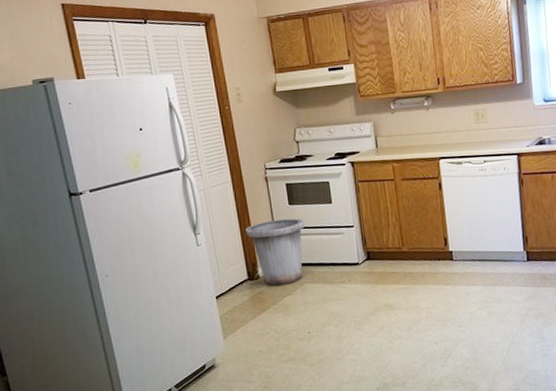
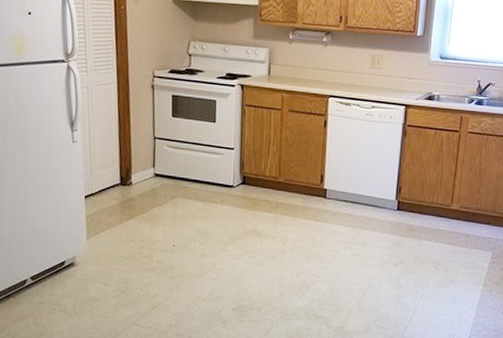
trash can: present [245,218,306,286] -> none [124,129,186,195]

